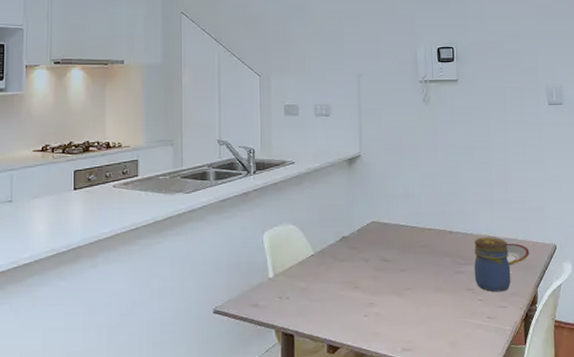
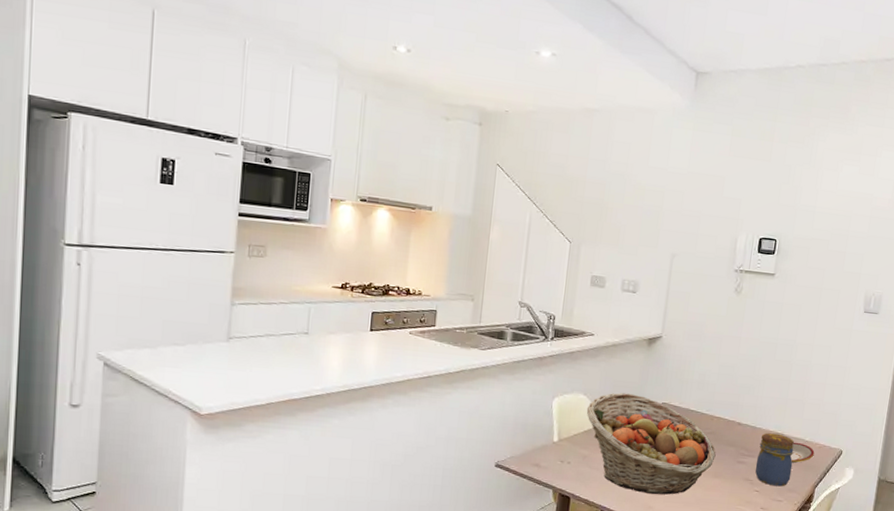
fruit basket: none [298,217,433,319] -> present [586,392,716,495]

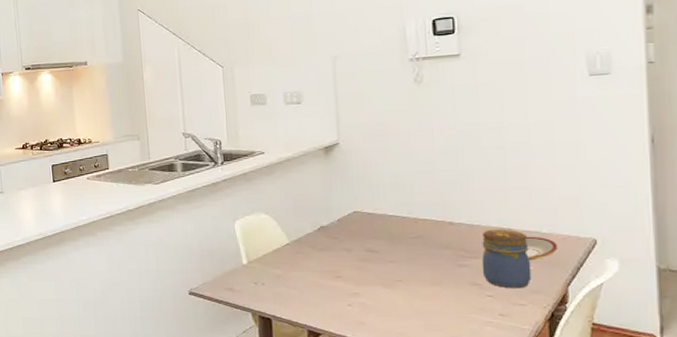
fruit basket: present [586,392,716,495] -> none [271,206,429,309]

